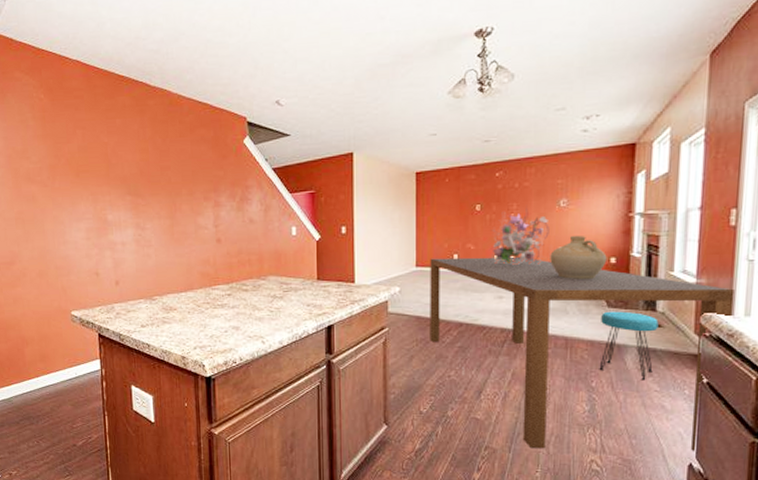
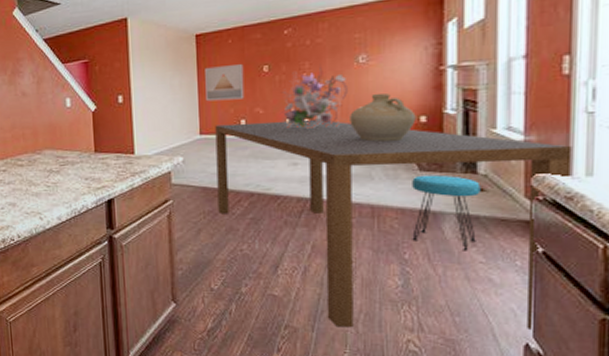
wall art: none [423,202,458,236] -> present [205,64,245,102]

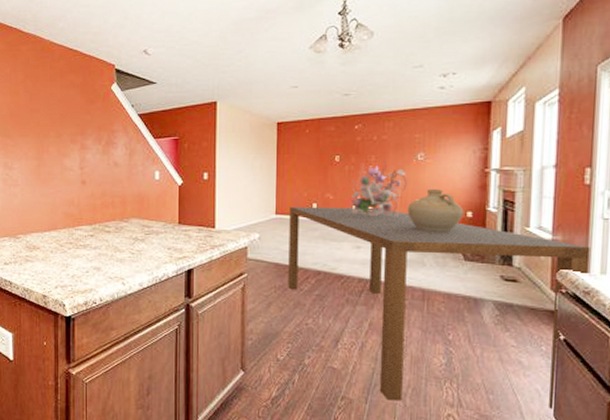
wall art: present [205,64,245,102] -> none [283,153,318,185]
stool: present [412,174,481,251] -> none [456,264,515,335]

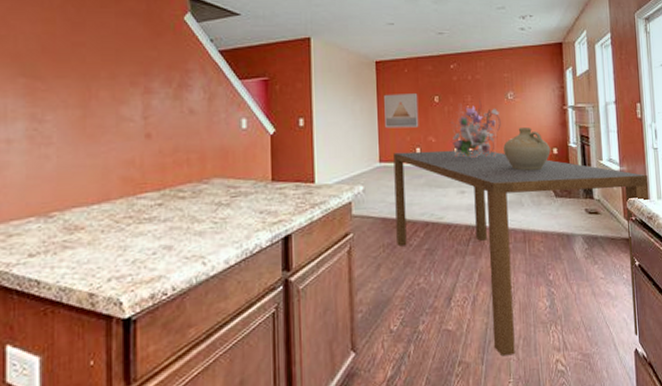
wall art: none [283,153,318,185] -> present [384,94,419,129]

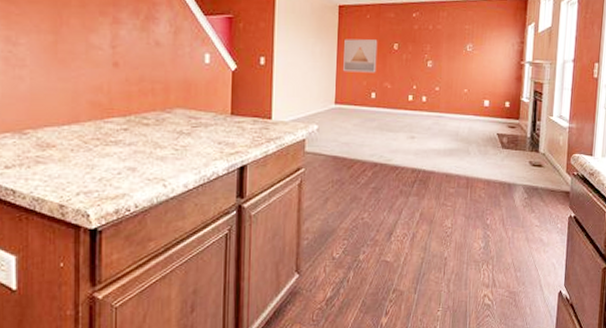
dining table: present [393,150,649,356] -> none [345,96,595,288]
bouquet: present [450,98,501,158] -> none [405,48,457,105]
ceramic jug: present [503,128,551,171] -> none [456,80,503,121]

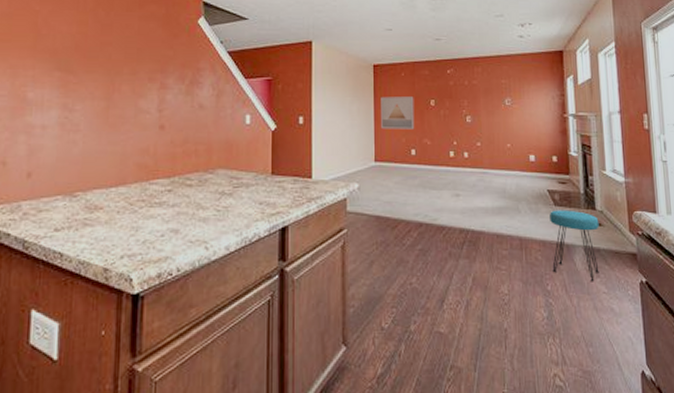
stool: none [493,152,540,217] -> present [550,210,599,282]

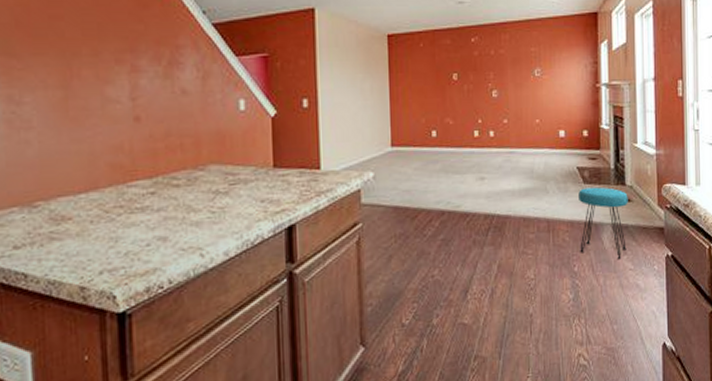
wall art: present [381,96,415,130] -> none [397,71,435,110]

